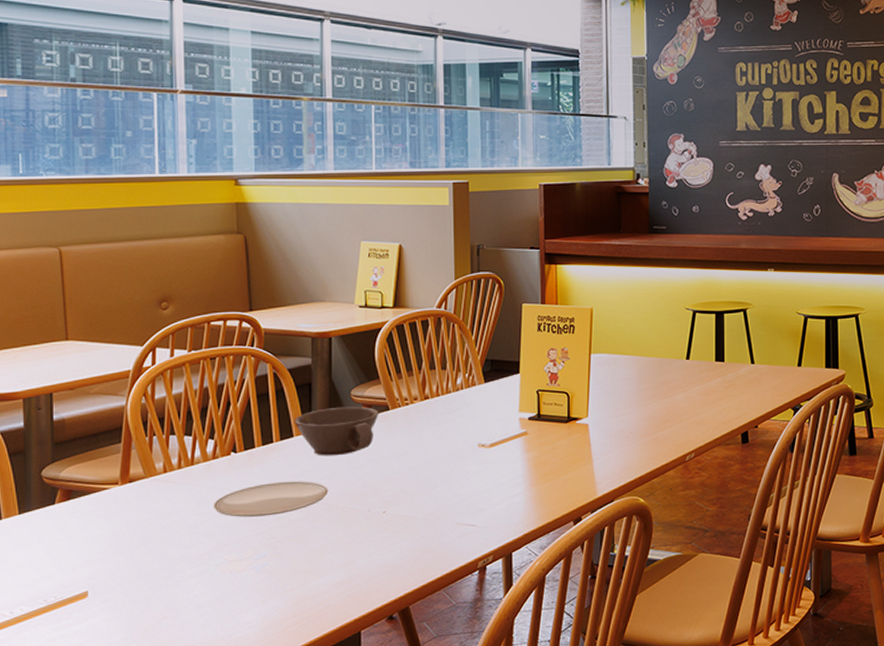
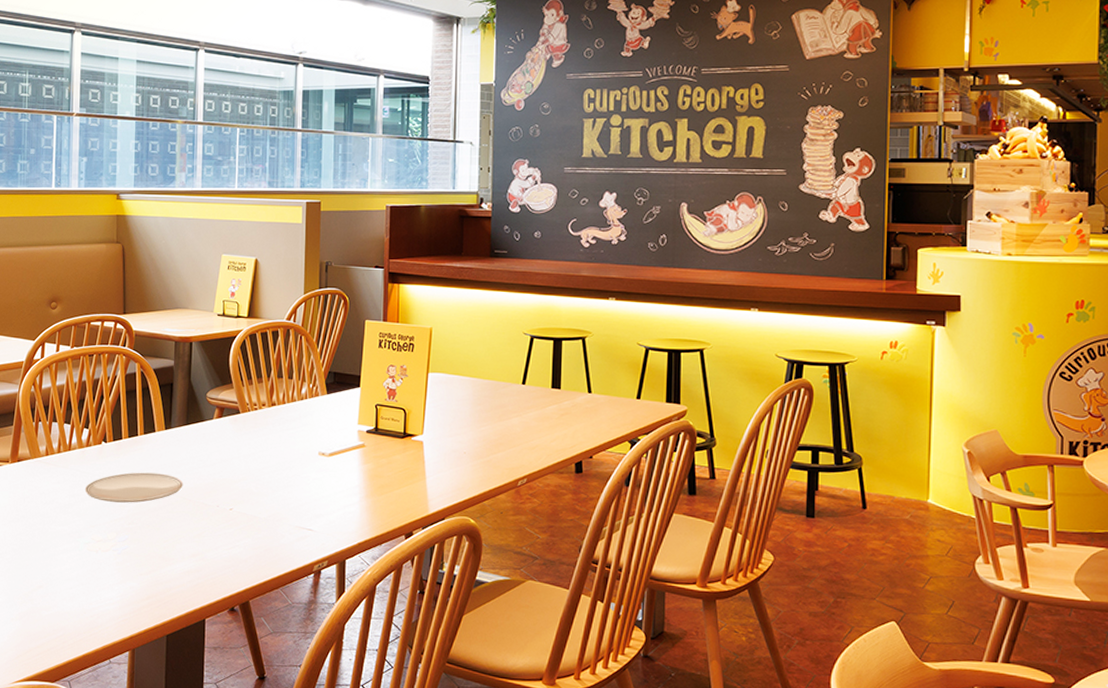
cup: present [294,406,379,456] -> none [157,407,231,453]

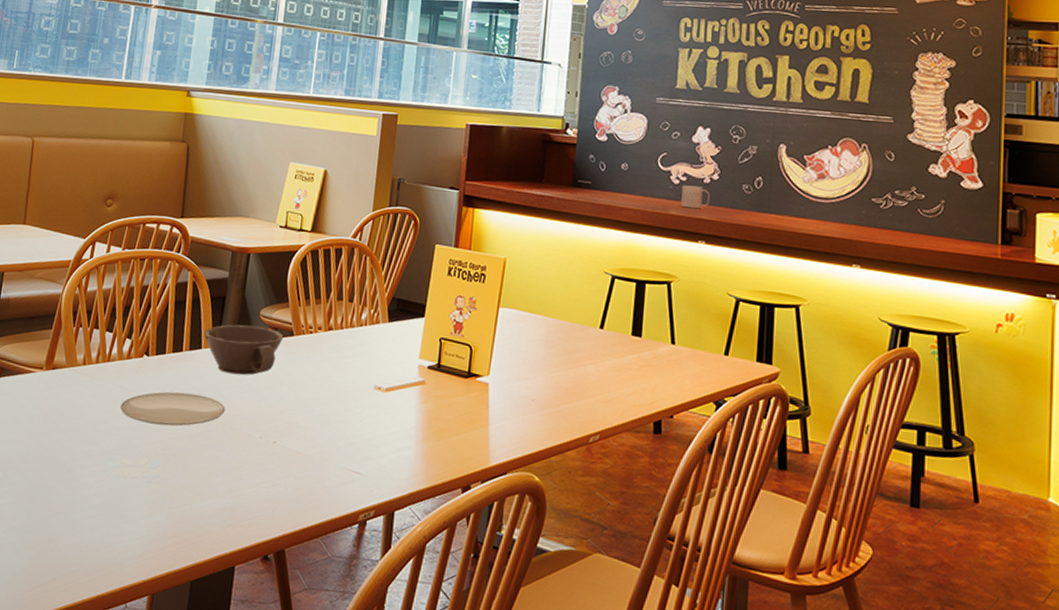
cup: none [157,407,231,453] -> present [204,324,284,375]
mug: none [591,247,619,269] -> present [680,185,711,209]

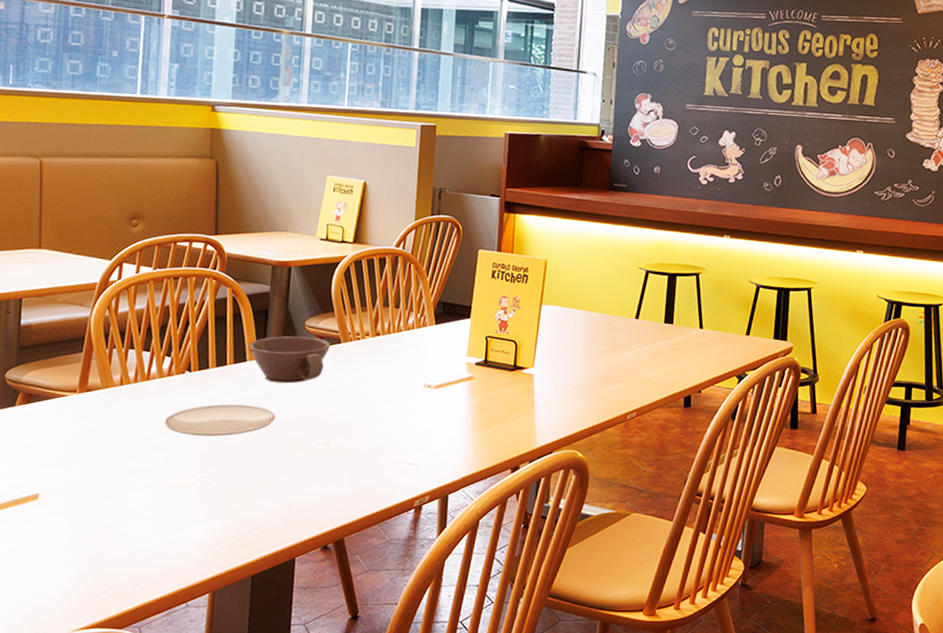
mug: present [680,185,711,209] -> none [708,185,735,207]

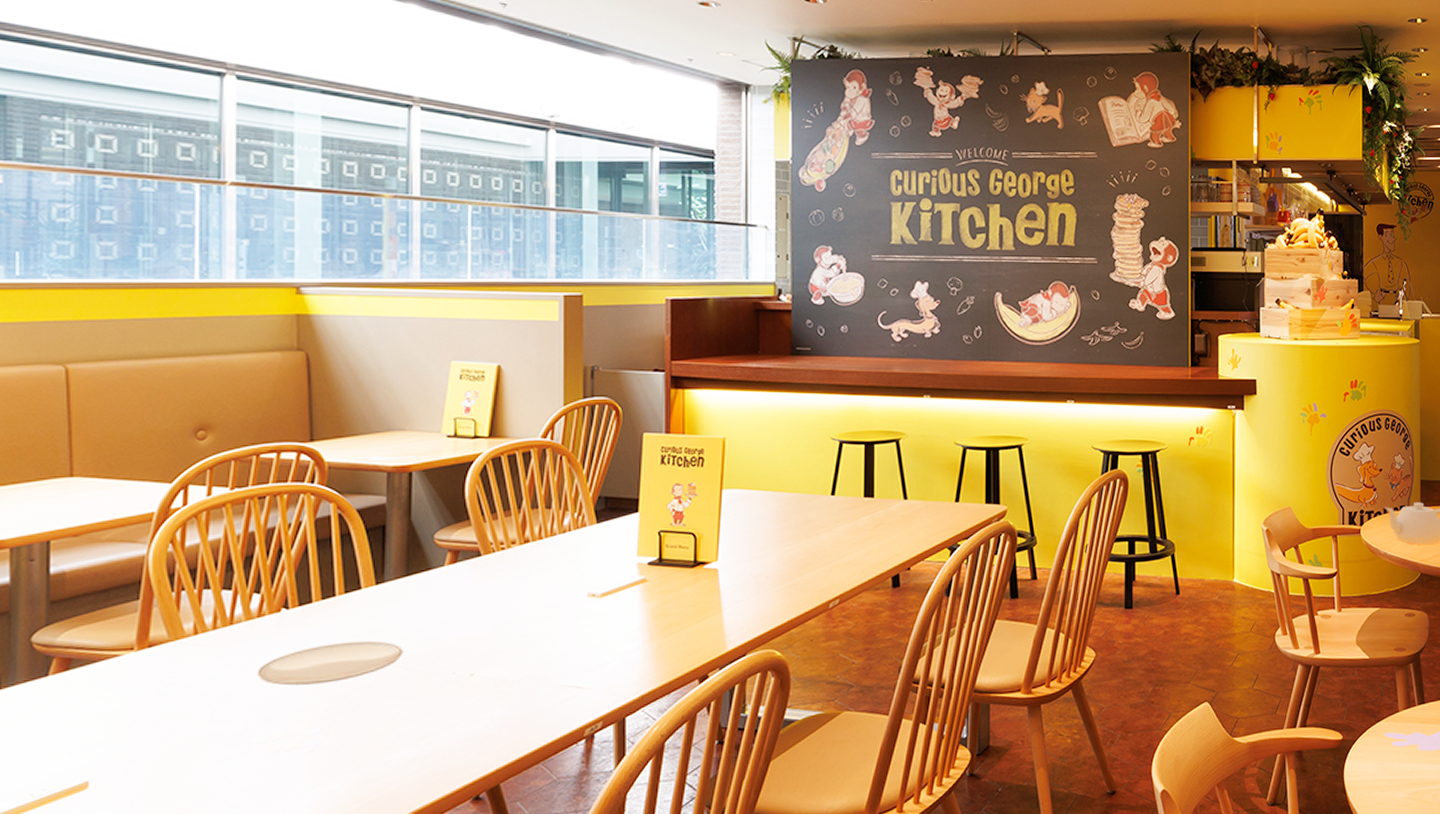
cup: present [249,336,331,384] -> none [363,552,469,611]

